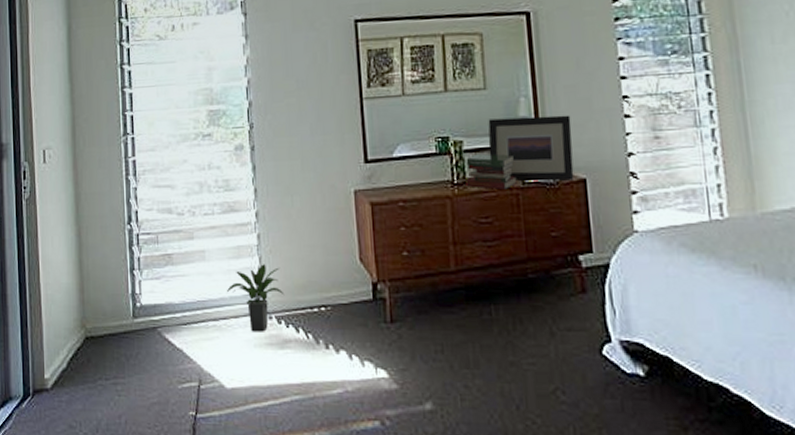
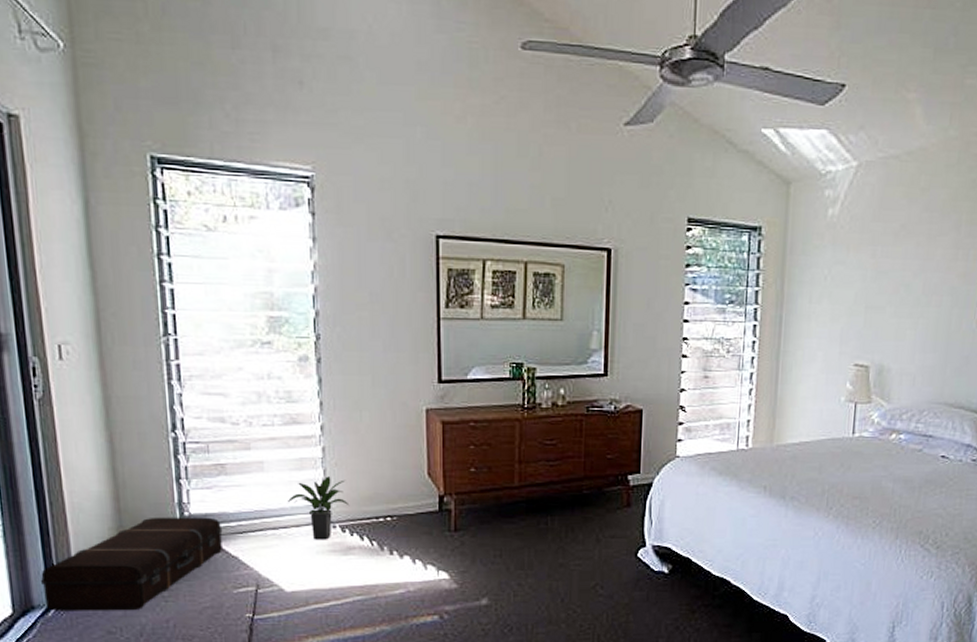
suitcase: none [18,308,169,405] -> present [40,517,223,611]
books: present [466,153,517,191] -> none [535,381,582,416]
picture frame: present [488,115,575,182] -> none [559,349,636,410]

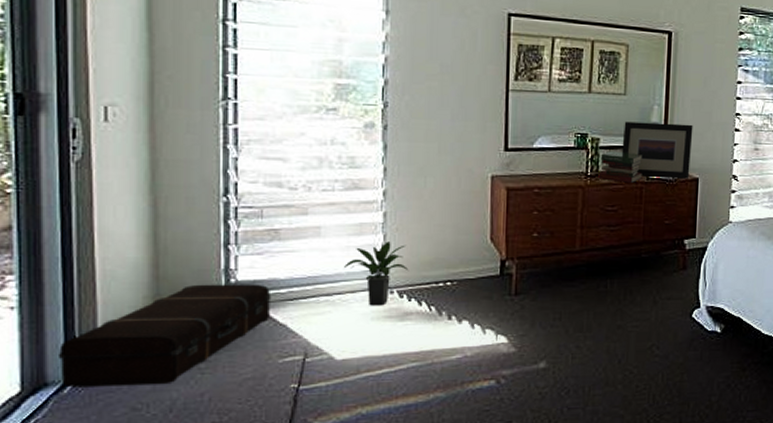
books: none [535,381,582,416] -> present [598,151,643,184]
picture frame: none [559,349,636,410] -> present [621,121,693,179]

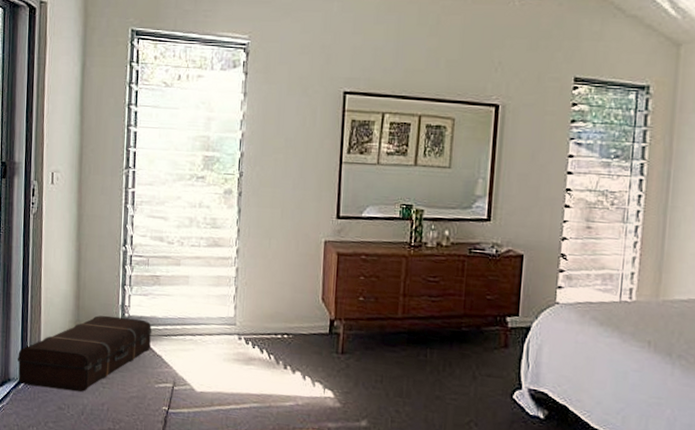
potted plant: present [344,241,408,306] -> none [205,293,253,350]
books: present [598,151,643,184] -> none [421,222,465,256]
picture frame: present [621,121,693,179] -> none [445,194,519,255]

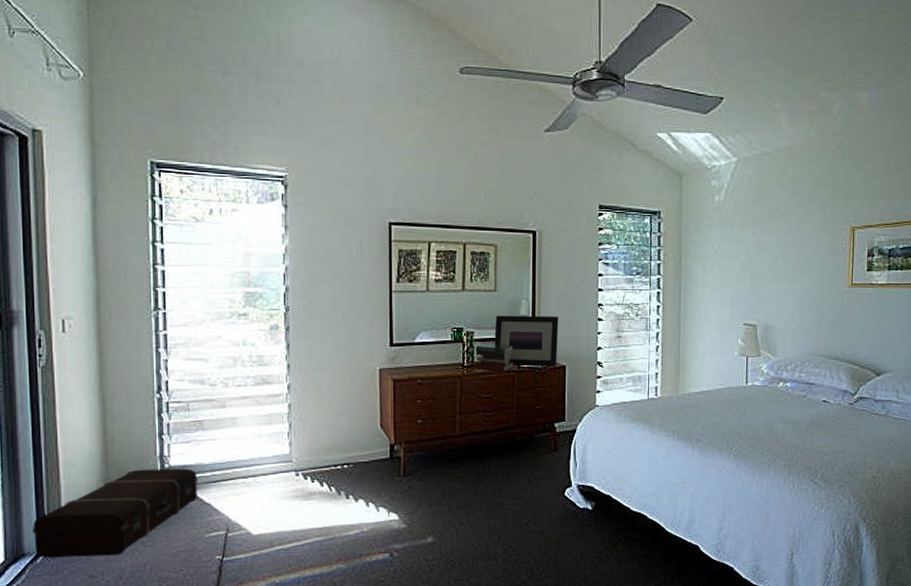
books: none [421,222,465,256] -> present [474,343,514,373]
picture frame: none [445,194,519,255] -> present [494,315,559,367]

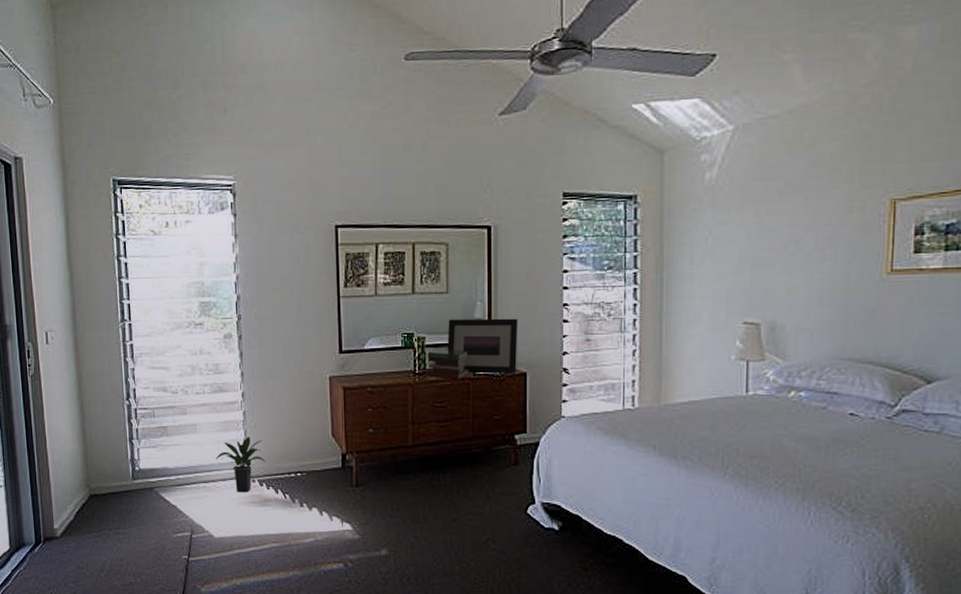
suitcase: present [31,468,198,558] -> none [29,471,165,550]
potted plant: none [257,430,310,487] -> present [216,437,265,493]

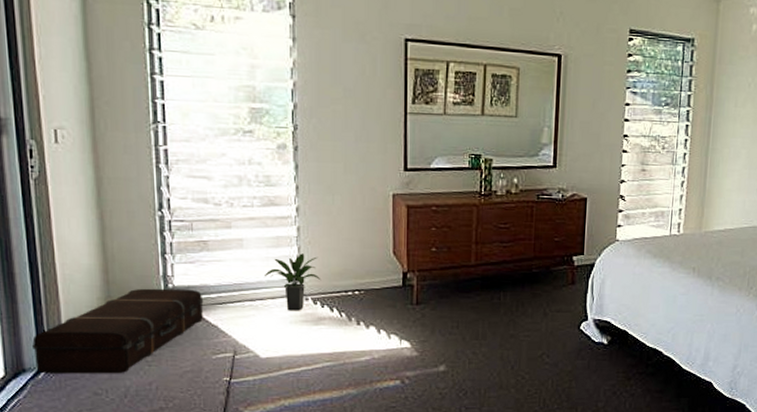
suitcase: none [29,471,165,550] -> present [31,288,204,374]
books: present [426,349,469,380] -> none [491,171,533,203]
picture frame: present [447,318,518,374] -> none [513,143,582,199]

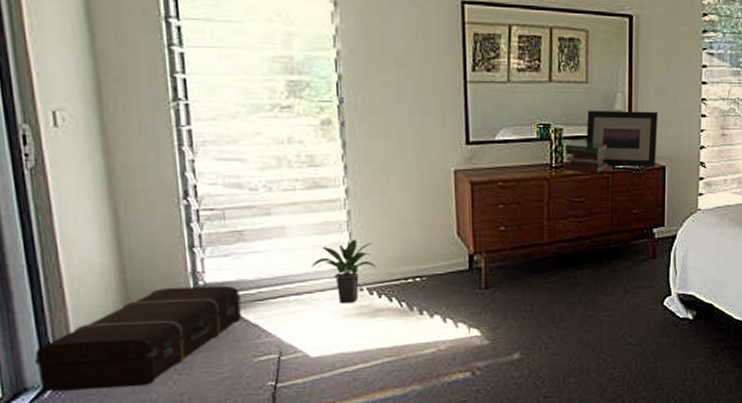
books: none [491,171,533,203] -> present [563,141,608,174]
picture frame: none [513,143,582,199] -> present [586,110,658,167]

